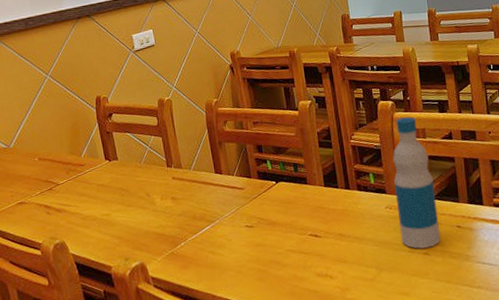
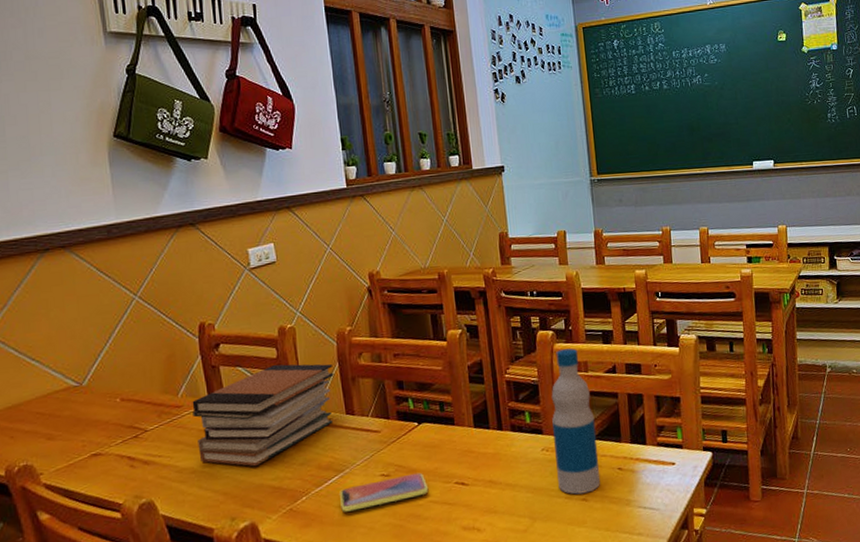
book stack: none [92,130,204,216] -> present [192,364,334,467]
smartphone: none [211,225,287,257] -> present [340,472,429,512]

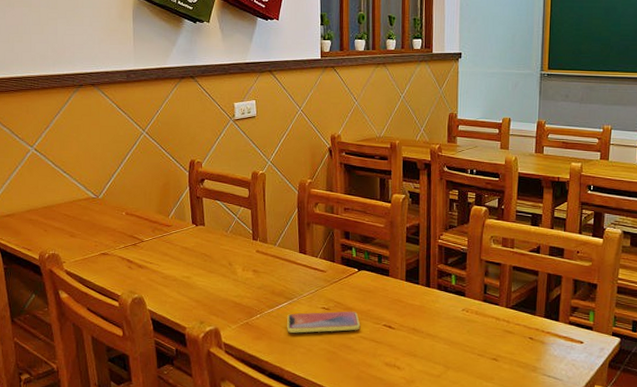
book stack: present [192,364,334,467] -> none [179,202,293,284]
bottle: present [551,348,600,495] -> none [473,225,514,354]

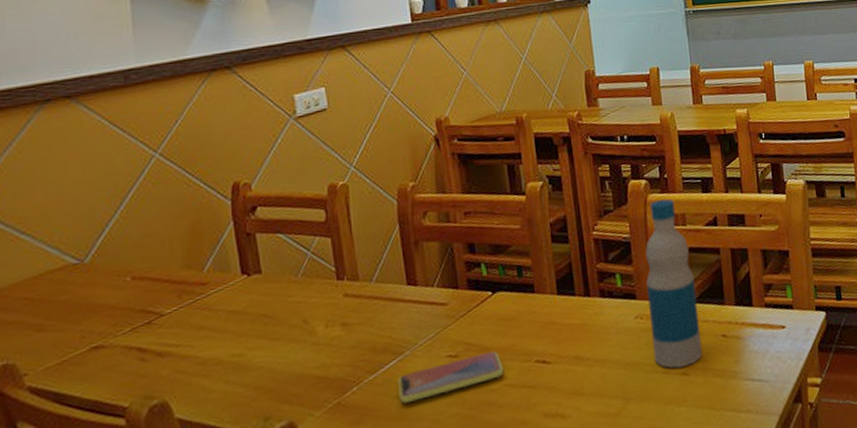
bottle: none [473,225,514,354] -> present [645,199,702,369]

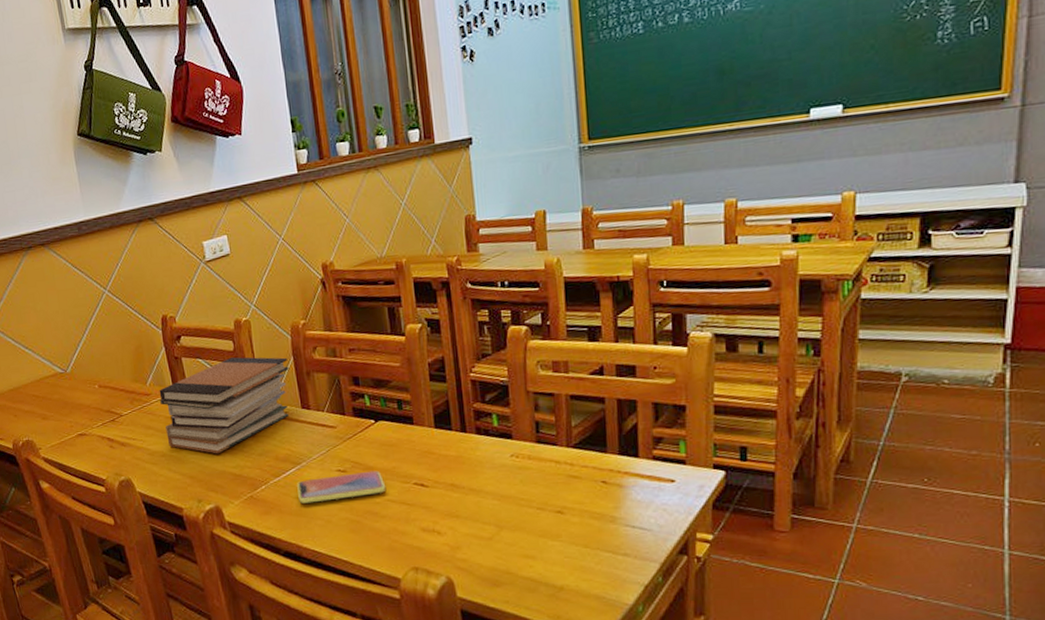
book stack: none [220,226,393,353] -> present [159,357,289,454]
bottle: present [645,199,702,369] -> none [523,346,579,506]

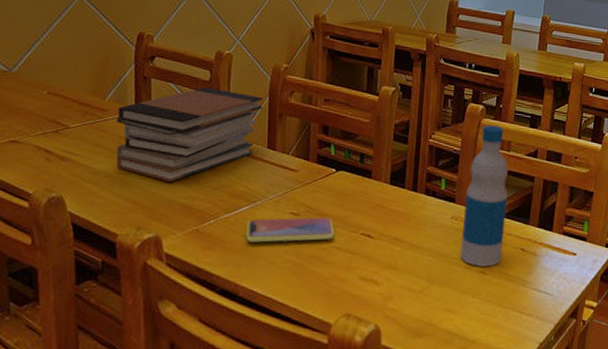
bottle: none [523,346,579,506] -> present [460,125,508,267]

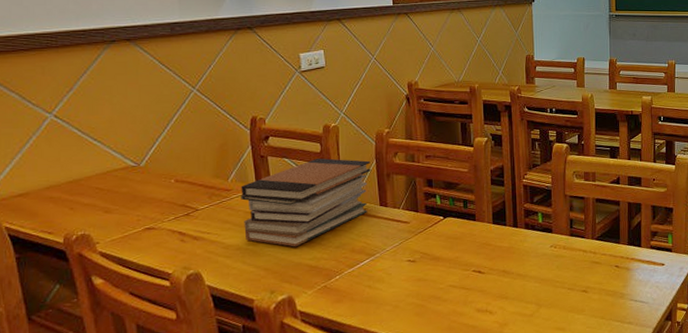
smartphone: present [246,217,335,243] -> none [370,260,449,291]
bottle: present [460,125,508,267] -> none [561,160,600,287]

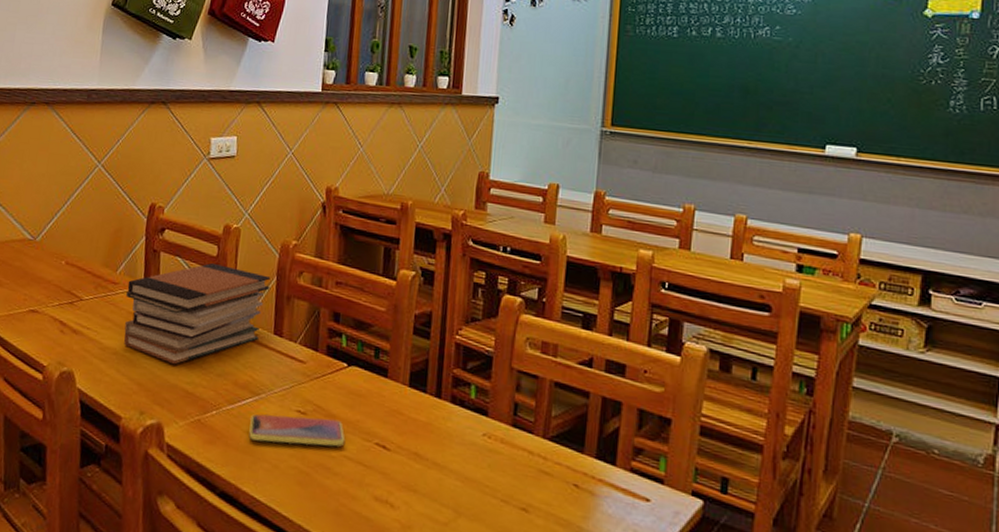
smartphone: none [370,260,449,291] -> present [249,414,345,447]

